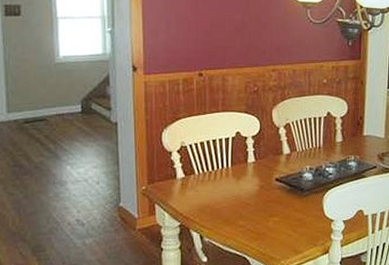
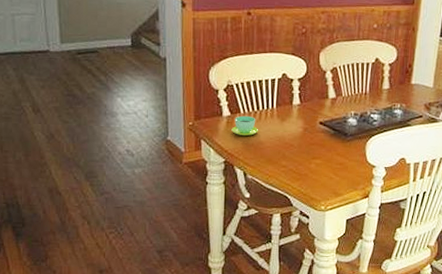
cup: none [186,176,215,197] -> present [231,115,259,136]

